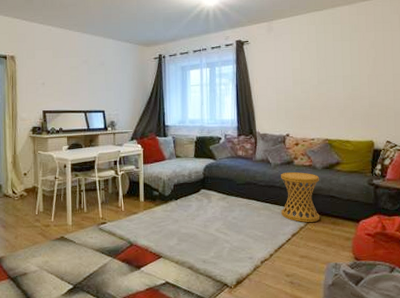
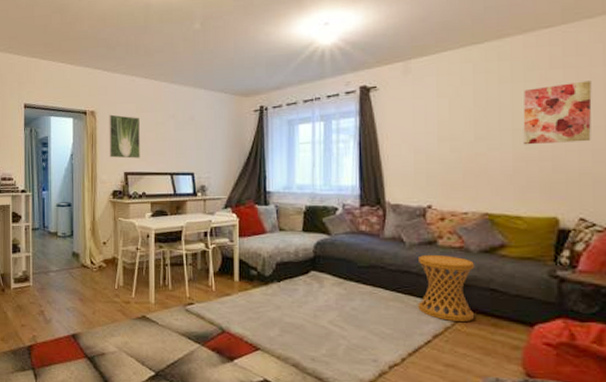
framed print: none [28,59,57,99] -> present [109,114,140,159]
wall art: none [349,41,393,88] -> present [523,80,592,145]

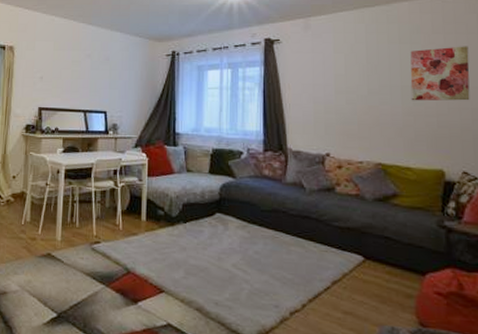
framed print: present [109,114,140,159] -> none [25,51,57,94]
side table: present [418,254,475,321] -> none [318,200,371,269]

